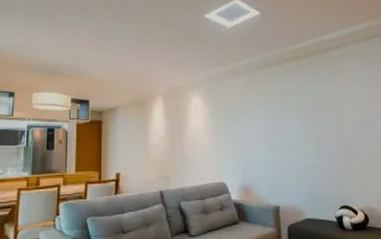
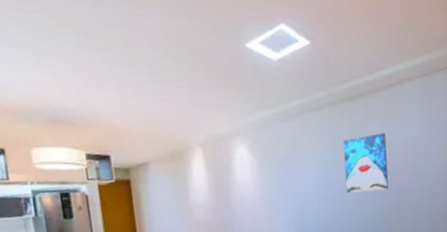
wall art: none [289,89,335,143] -> present [343,133,389,193]

